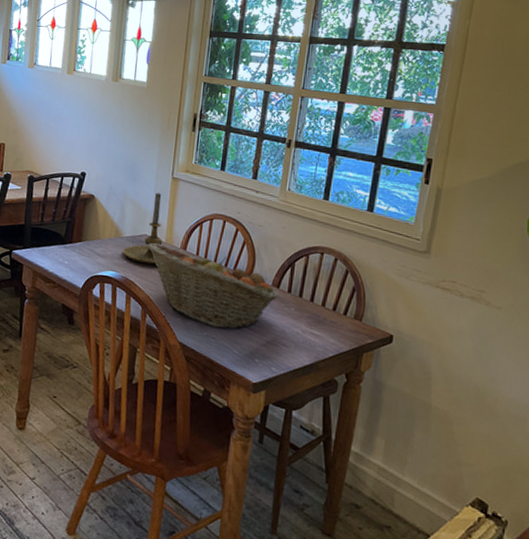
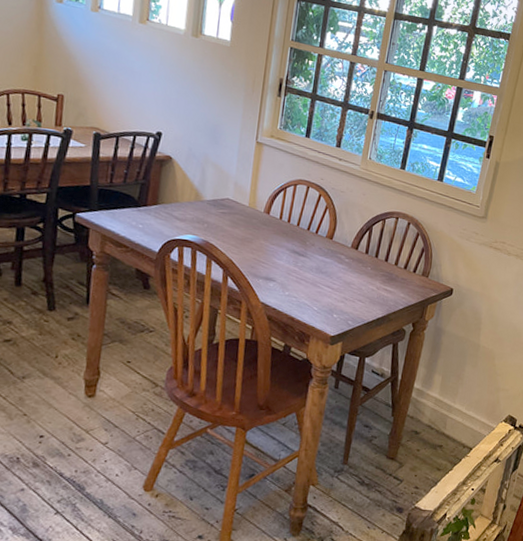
candle holder: present [123,193,163,265] -> none [203,156,246,228]
fruit basket: present [147,242,279,329] -> none [230,206,358,288]

